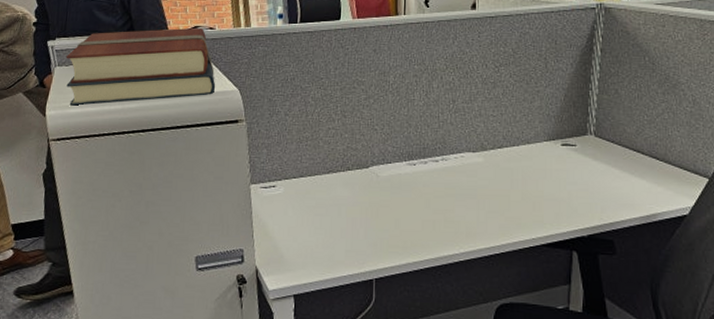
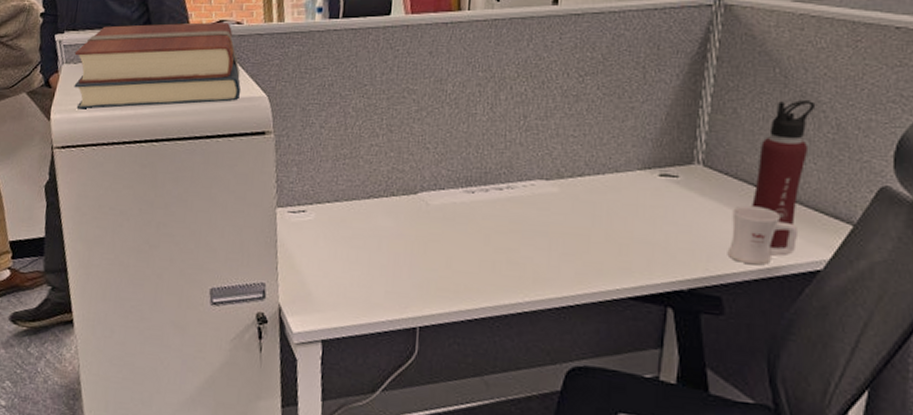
mug: none [616,166,668,214] -> present [727,205,797,265]
water bottle: none [633,82,677,200] -> present [752,100,816,250]

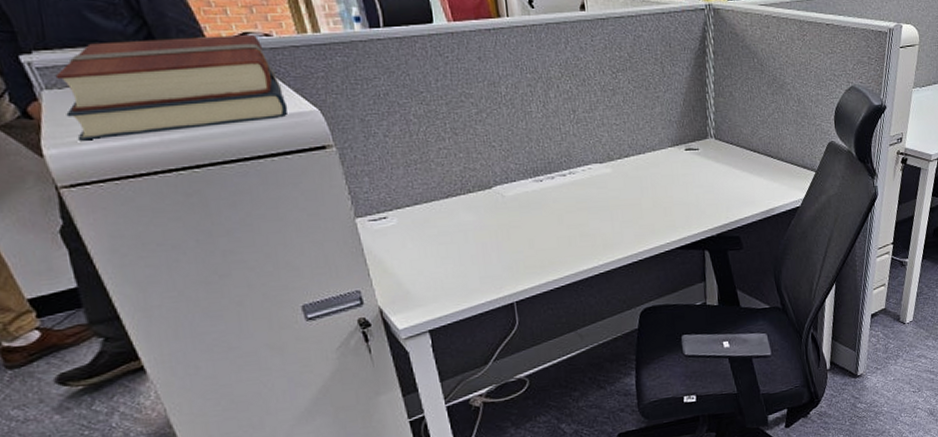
mug: present [727,205,797,265] -> none [739,165,783,210]
water bottle: present [752,100,816,250] -> none [751,83,784,196]

